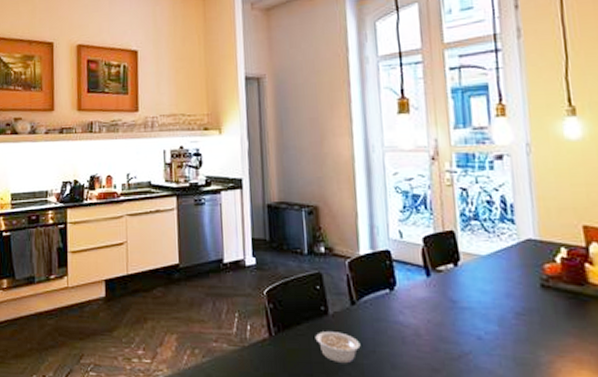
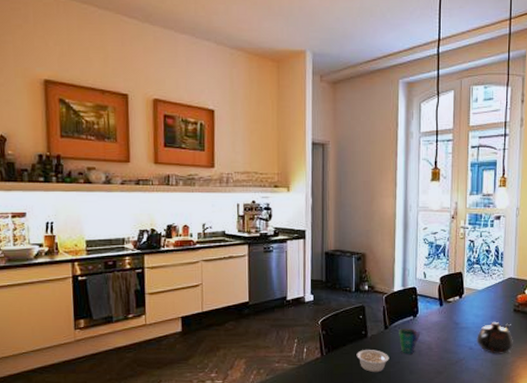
cup: none [371,306,402,341] -> present [399,329,420,354]
teapot: none [485,301,547,350] -> present [475,321,513,354]

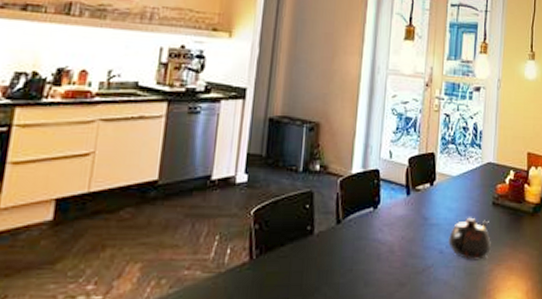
legume: present [356,350,389,373] -> none [297,252,340,285]
cup: present [399,329,420,354] -> none [354,224,380,259]

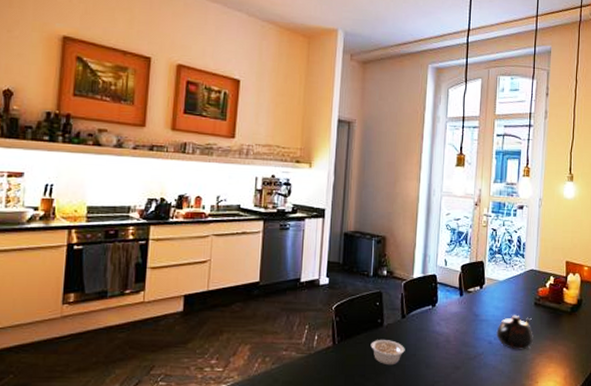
legume: none [297,252,340,285] -> present [370,340,405,366]

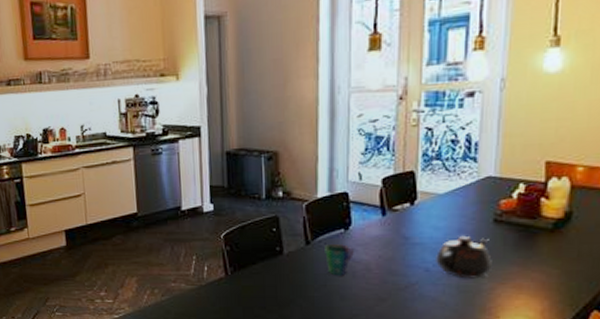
legume: present [370,340,405,366] -> none [269,269,313,297]
cup: none [416,319,438,346] -> present [325,244,354,276]

